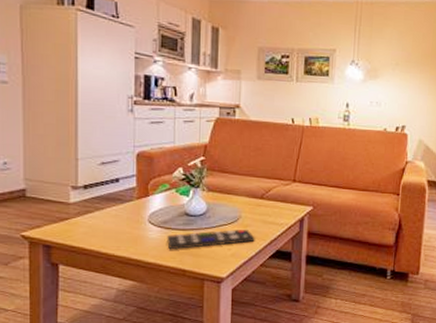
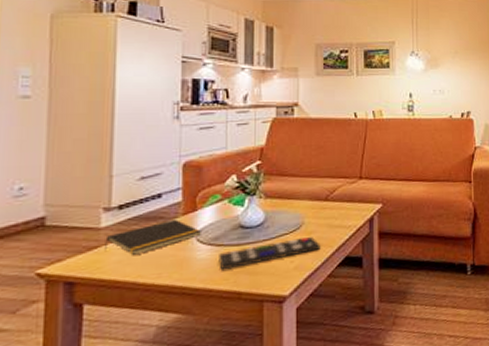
notepad: none [74,201,154,229] -> present [105,219,203,255]

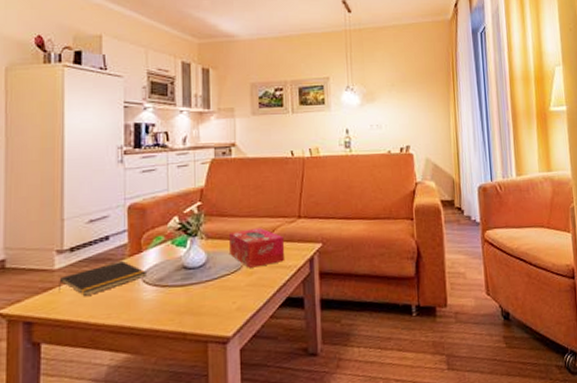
remote control: present [219,236,321,271] -> none [164,276,262,311]
tissue box: none [289,188,344,227] -> present [229,228,284,268]

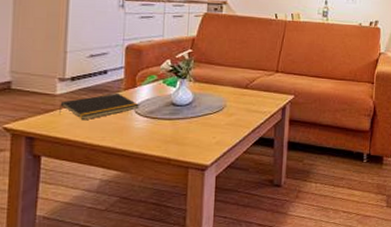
tissue box: present [229,228,284,268] -> none [214,77,261,110]

